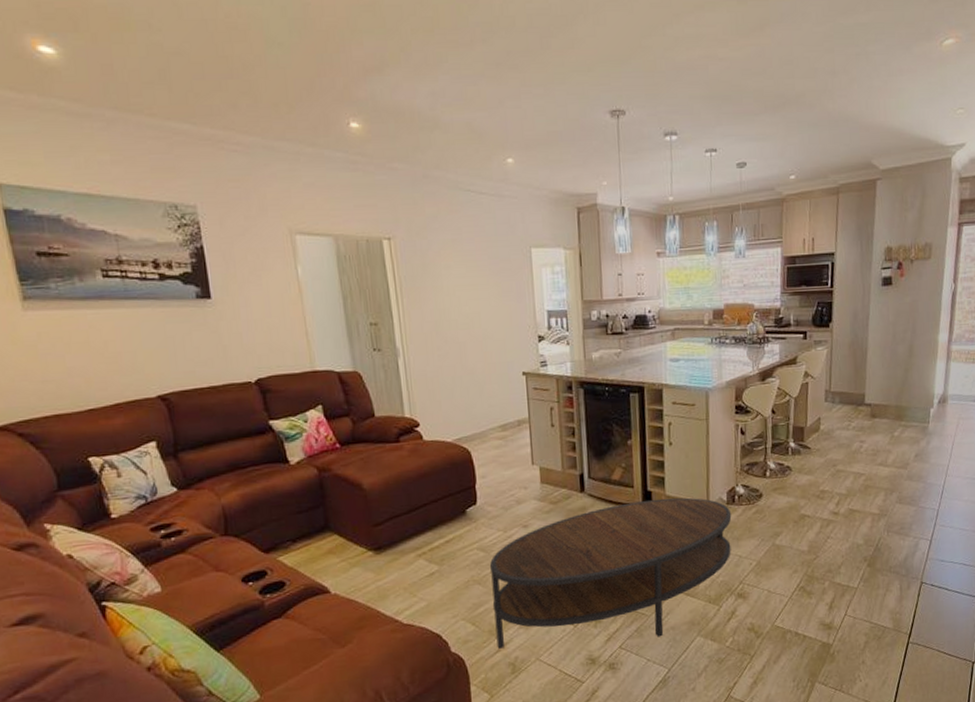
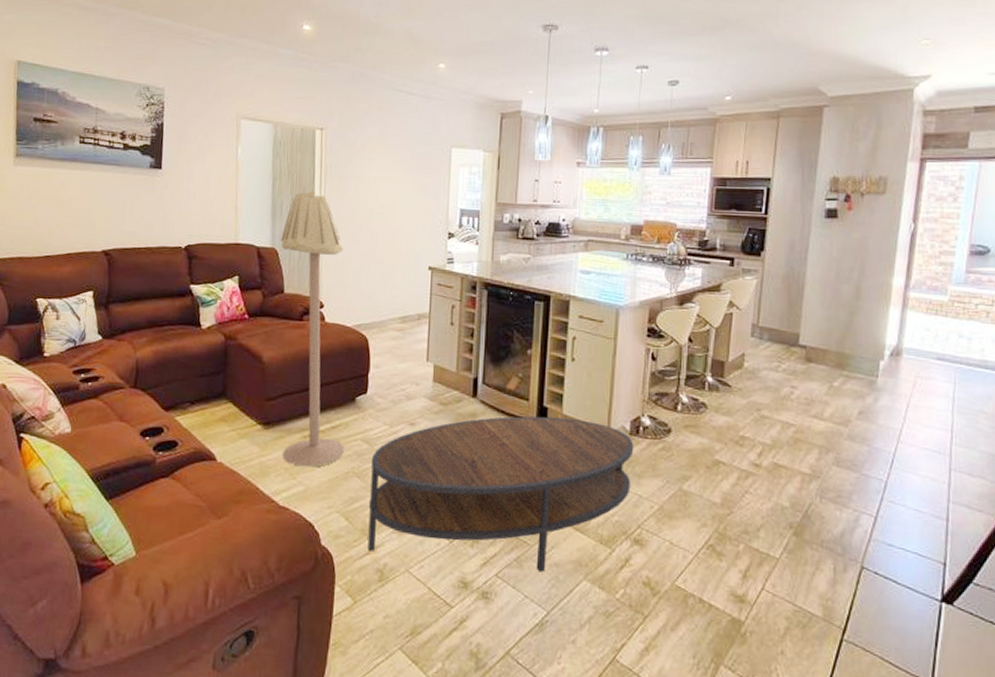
floor lamp: none [362,305,462,584] -> present [281,190,345,468]

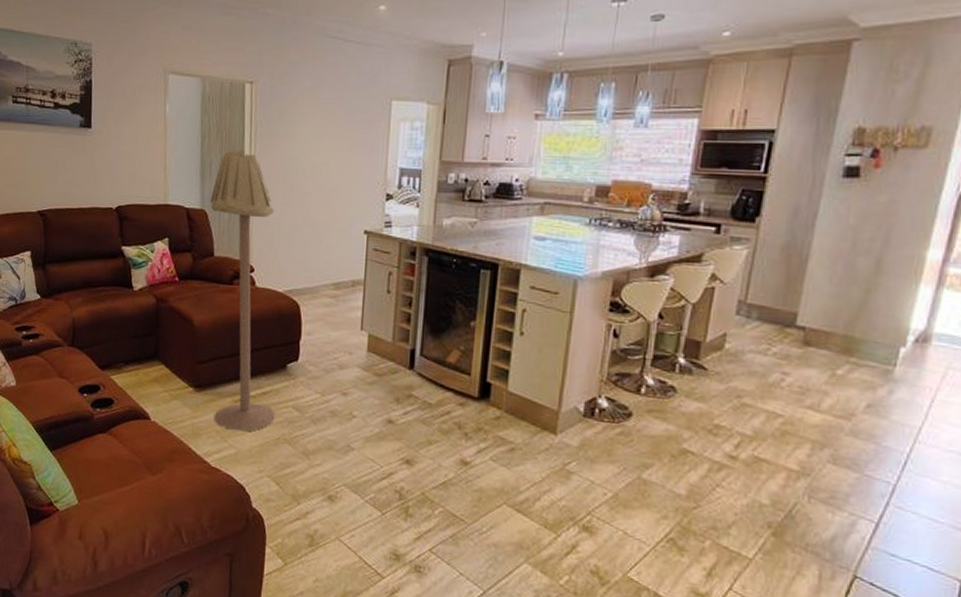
coffee table: present [367,416,634,573] -> none [298,391,588,552]

